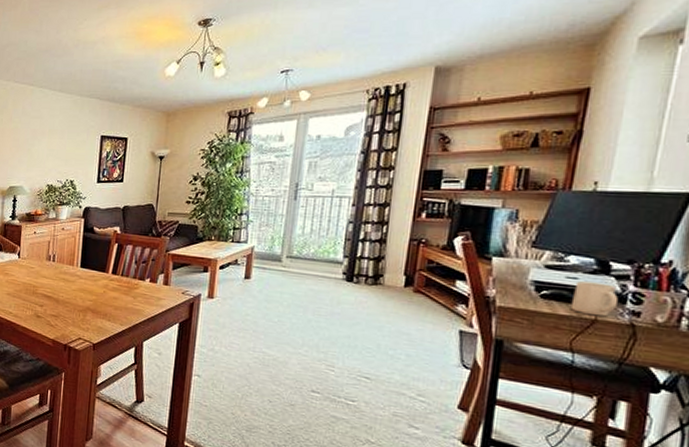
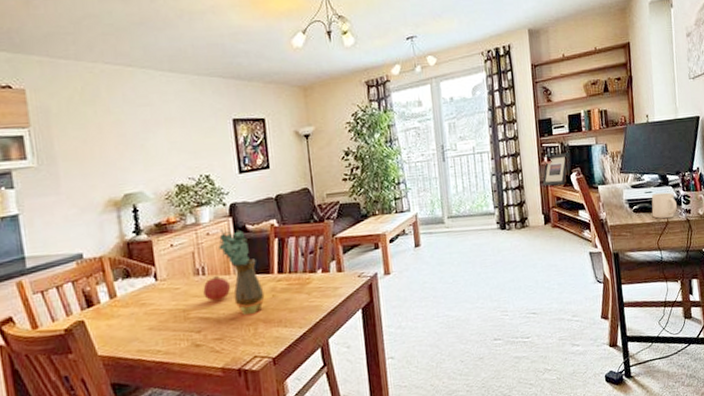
fruit: none [50,264,73,285] -> present [203,275,231,301]
vase: none [69,227,98,303] -> present [218,229,265,315]
picture frame: none [412,211,457,249] -> present [542,153,569,186]

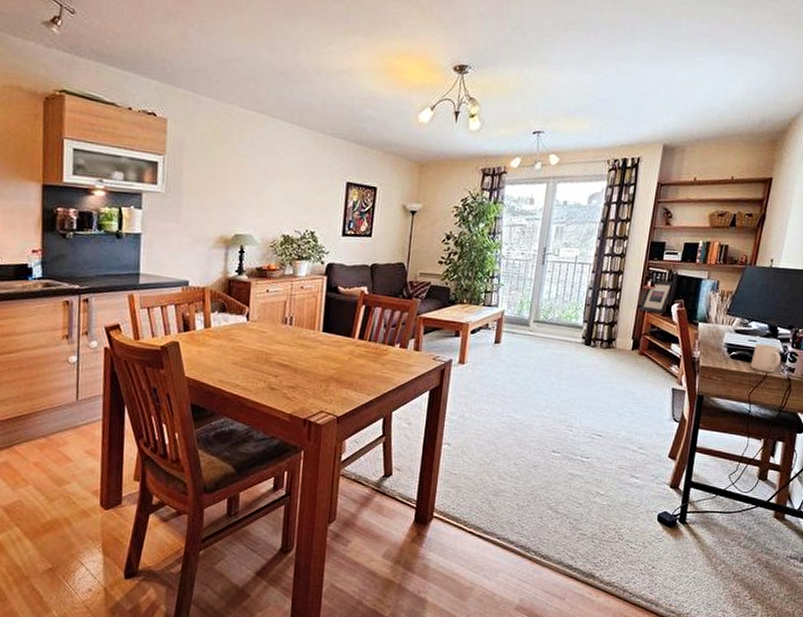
fruit: present [203,275,231,301] -> none [287,327,313,352]
vase: present [218,229,265,315] -> none [309,286,342,371]

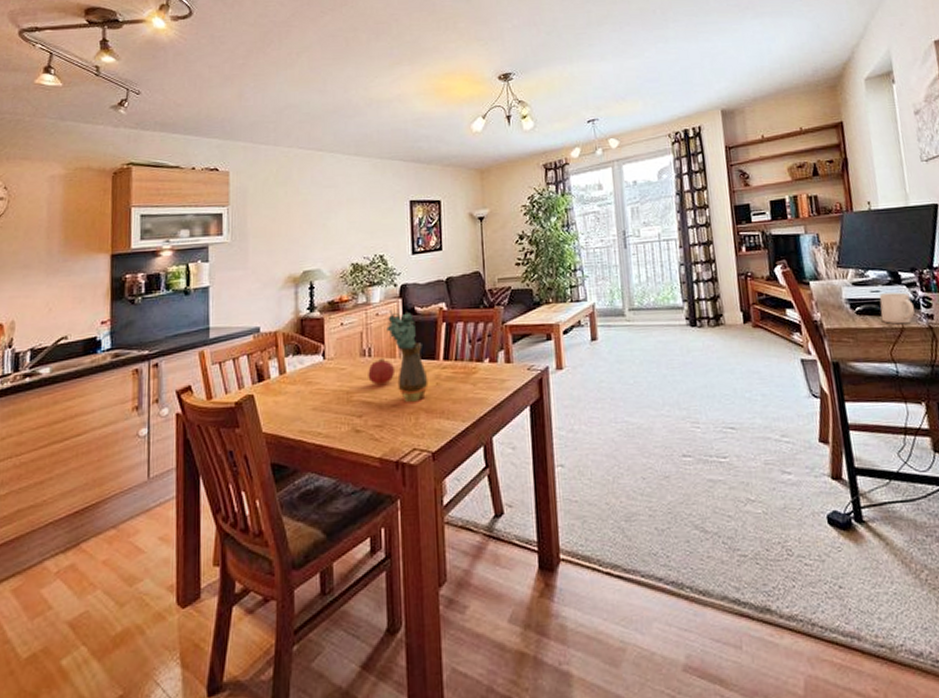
fruit: none [287,327,313,352] -> present [368,357,396,385]
vase: none [309,286,342,371] -> present [387,311,429,402]
picture frame: present [639,280,674,315] -> none [740,243,772,280]

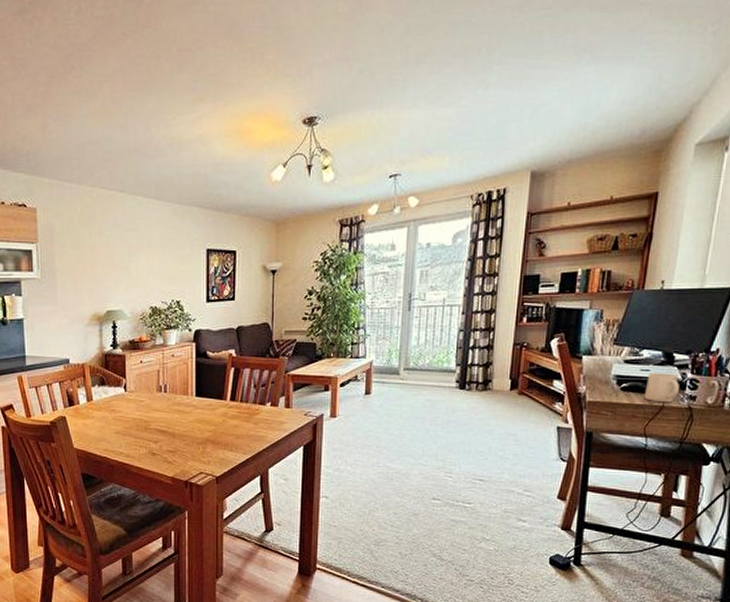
fruit: present [368,357,396,385] -> none [163,394,188,417]
vase: present [387,311,429,402] -> none [181,353,216,434]

